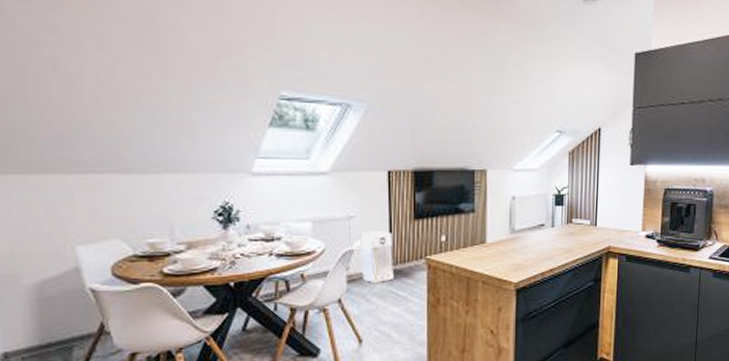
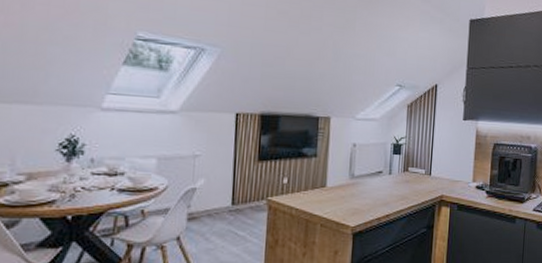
air purifier: present [360,231,393,283] -> none [202,170,236,222]

